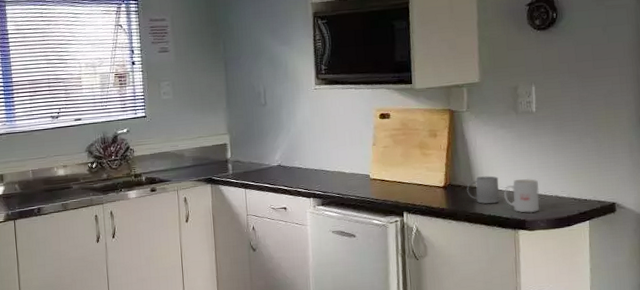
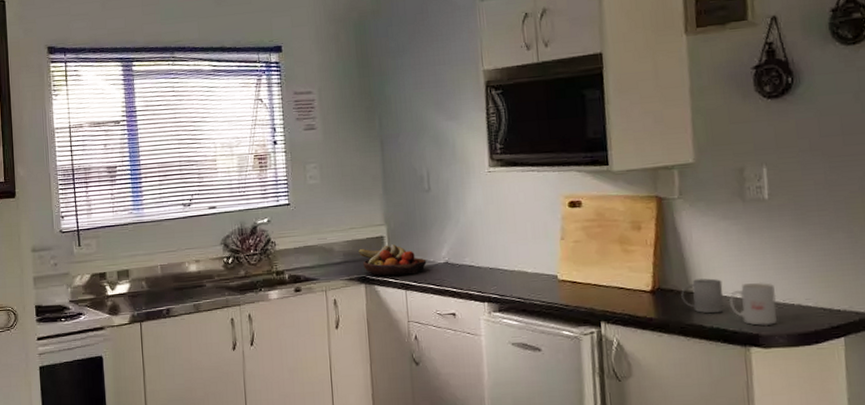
fruit bowl: none [204,150,263,177] -> present [357,244,427,276]

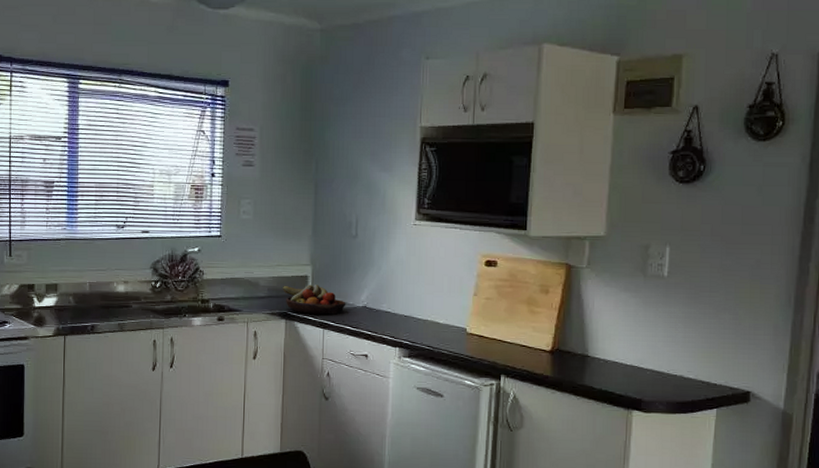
mug: present [681,278,724,314] -> none [577,344,616,377]
mug: present [728,282,777,327] -> none [619,352,662,393]

